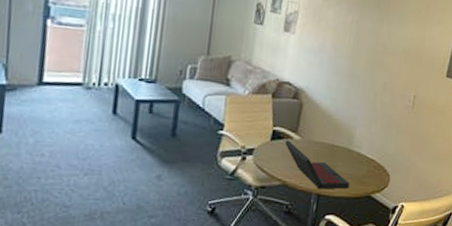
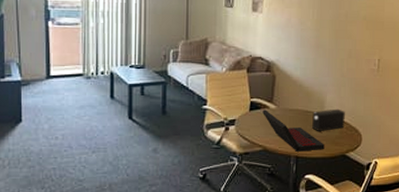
speaker: none [338,145,375,169] -> present [312,108,345,131]

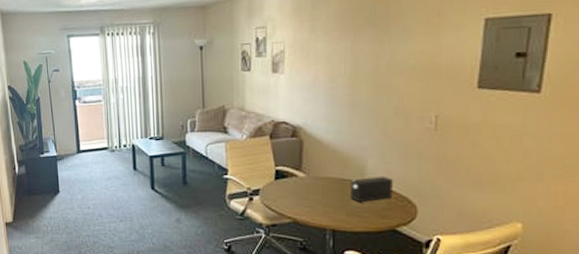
laptop: present [263,110,325,152] -> none [290,178,368,225]

